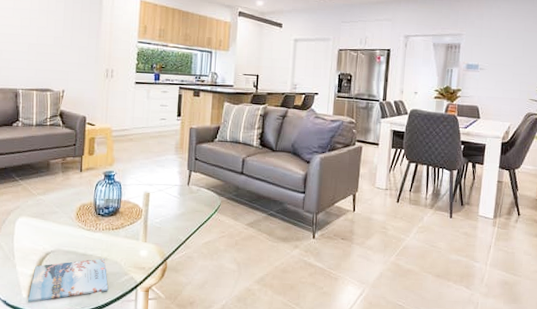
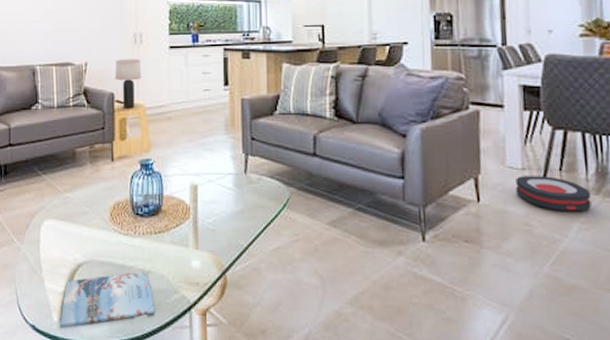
table lamp: none [87,89,111,130] -> present [115,59,142,109]
robot vacuum: none [380,194,427,220] -> present [515,176,591,212]

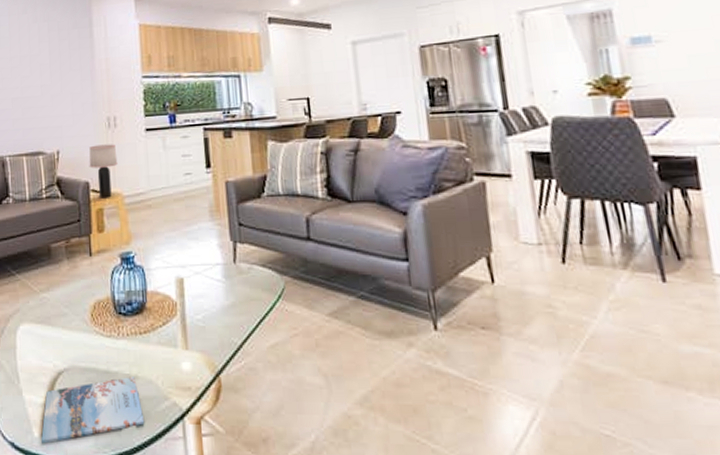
robot vacuum: present [515,176,591,212] -> none [532,251,620,289]

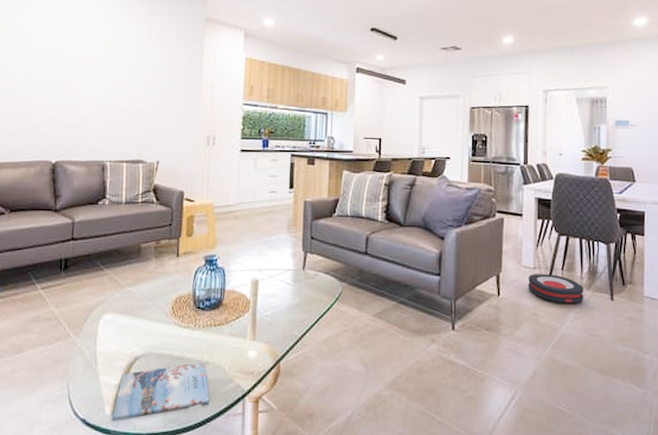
table lamp: present [89,144,118,198] -> none [185,159,213,207]
robot vacuum: none [532,251,620,289] -> present [528,274,584,304]

